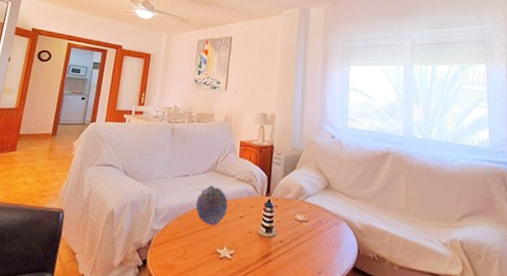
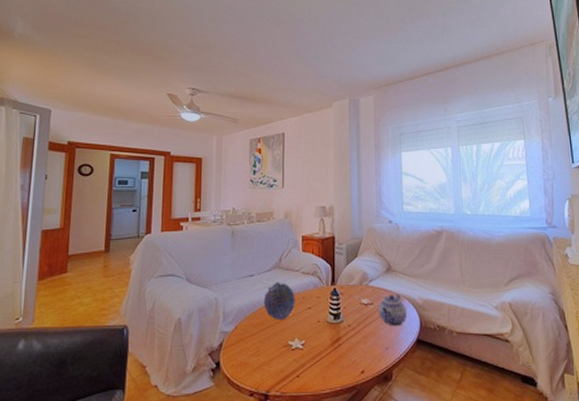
teapot: none [313,214,345,250] -> present [379,295,408,327]

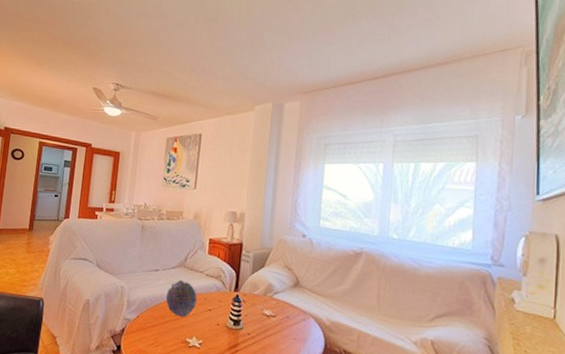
teapot: present [379,295,408,327] -> none [281,310,312,344]

